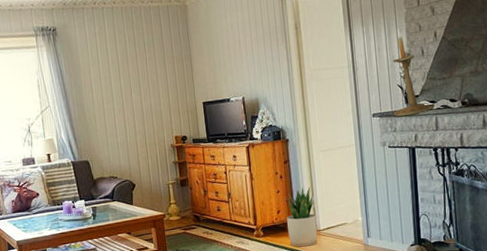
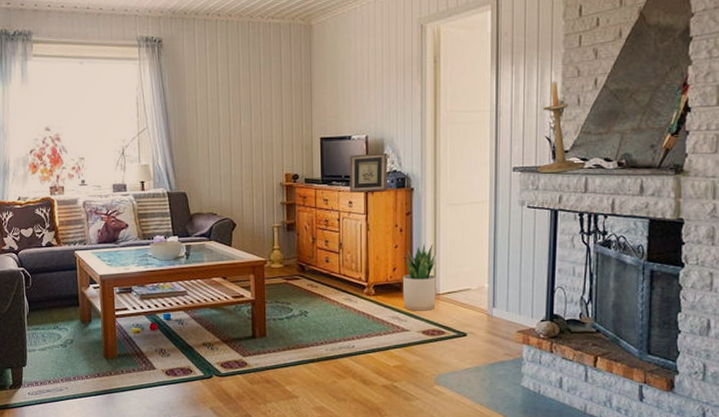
bowl: none [60,204,89,223] -> present [150,240,182,261]
picture frame: none [230,110,266,148] -> present [349,152,388,193]

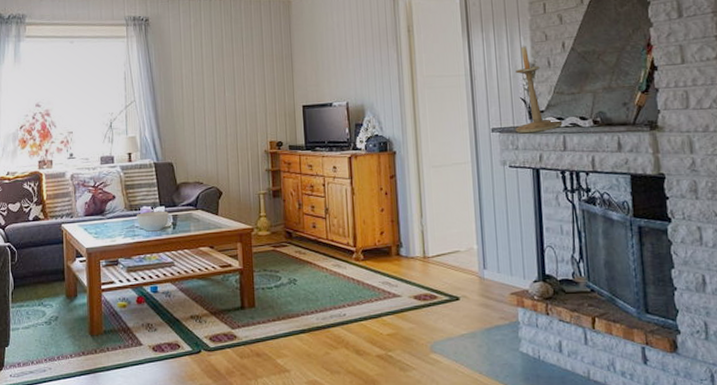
picture frame: present [349,152,388,193] -> none [331,118,371,158]
planter: present [403,243,437,311] -> none [391,206,426,276]

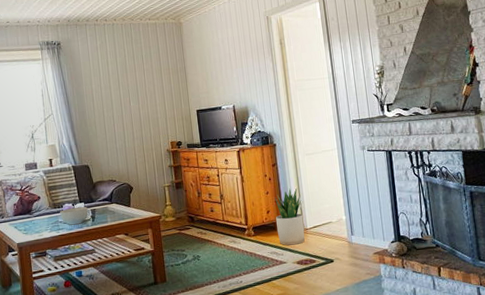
planter: none [391,206,426,276] -> present [275,187,305,246]
candlestick: present [515,36,563,134] -> none [368,44,408,124]

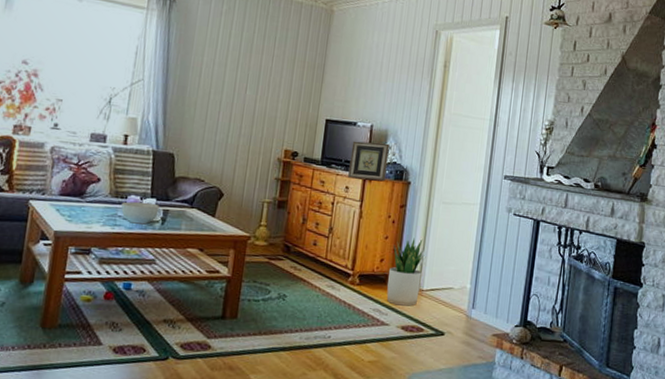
picture frame: none [221,117,255,152] -> present [348,141,390,181]

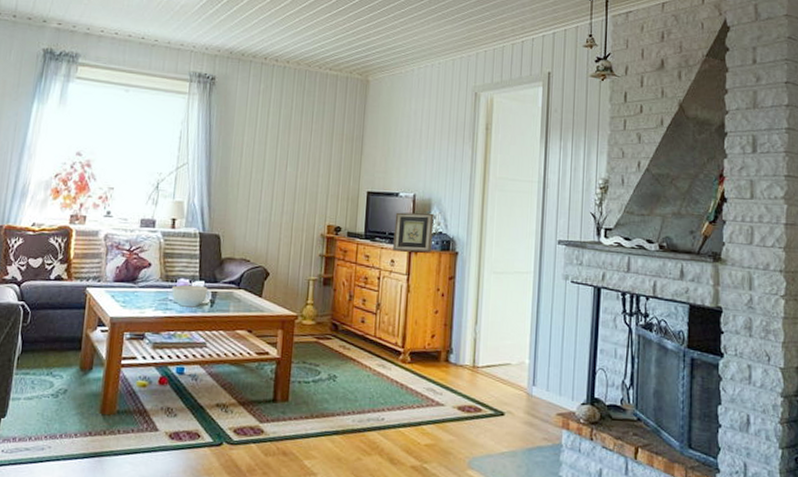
planter: present [386,238,425,306] -> none [440,311,478,385]

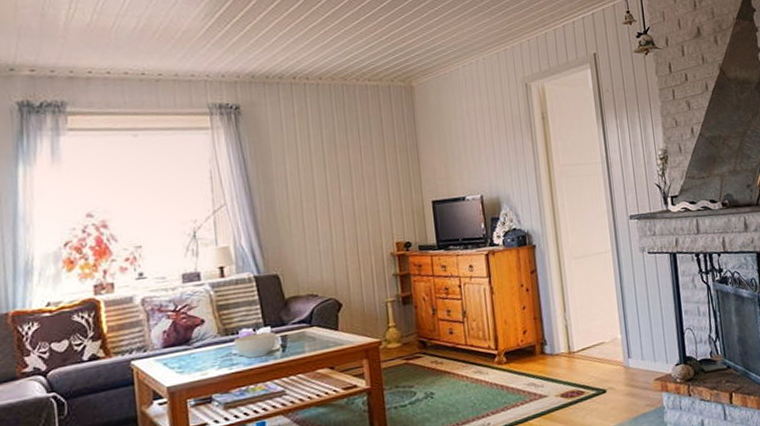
picture frame: present [393,212,434,253] -> none [465,211,509,256]

